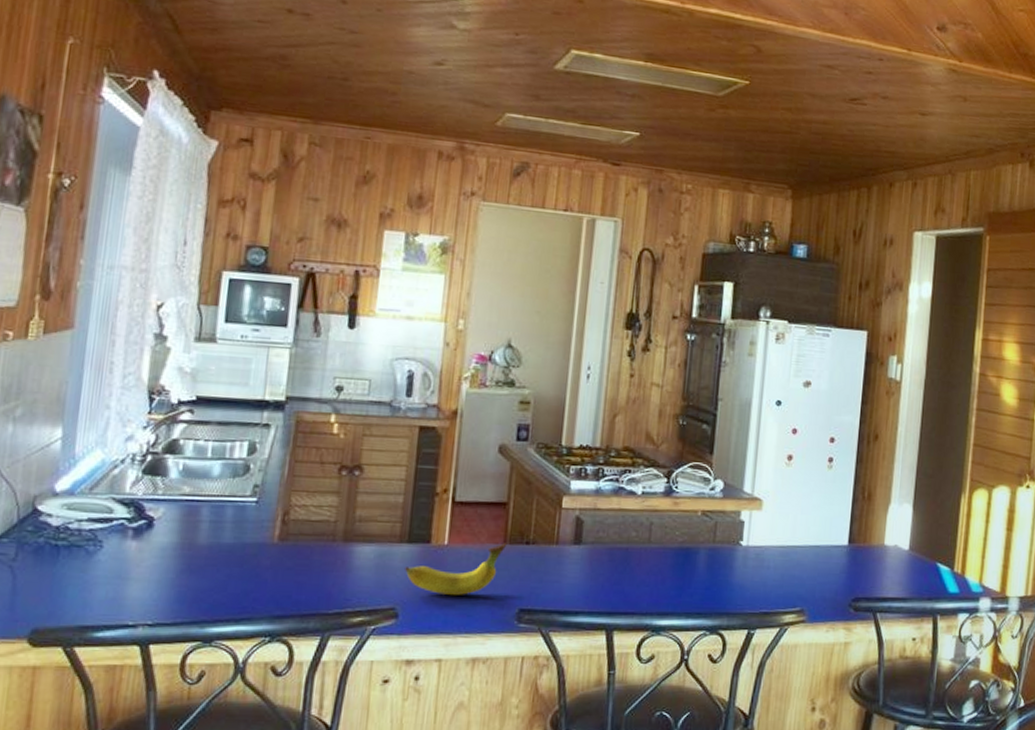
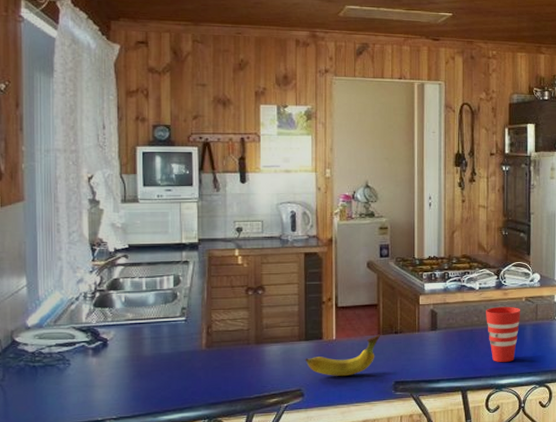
cup: none [647,519,695,596] -> present [486,306,521,362]

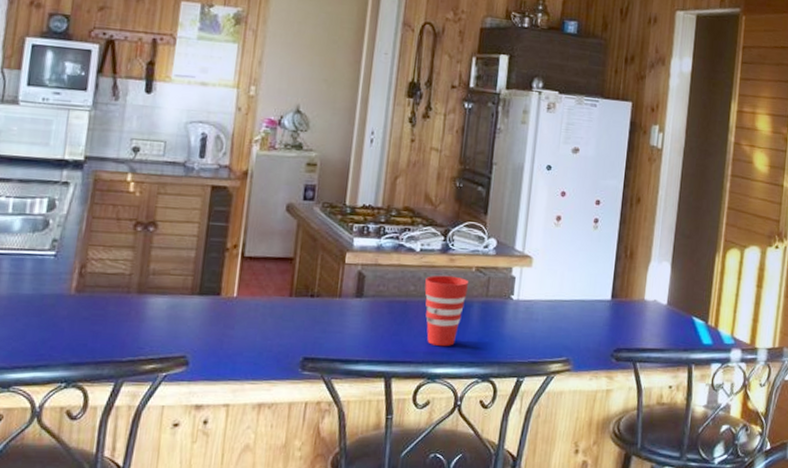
fruit: present [305,334,381,376] -> none [196,296,293,344]

